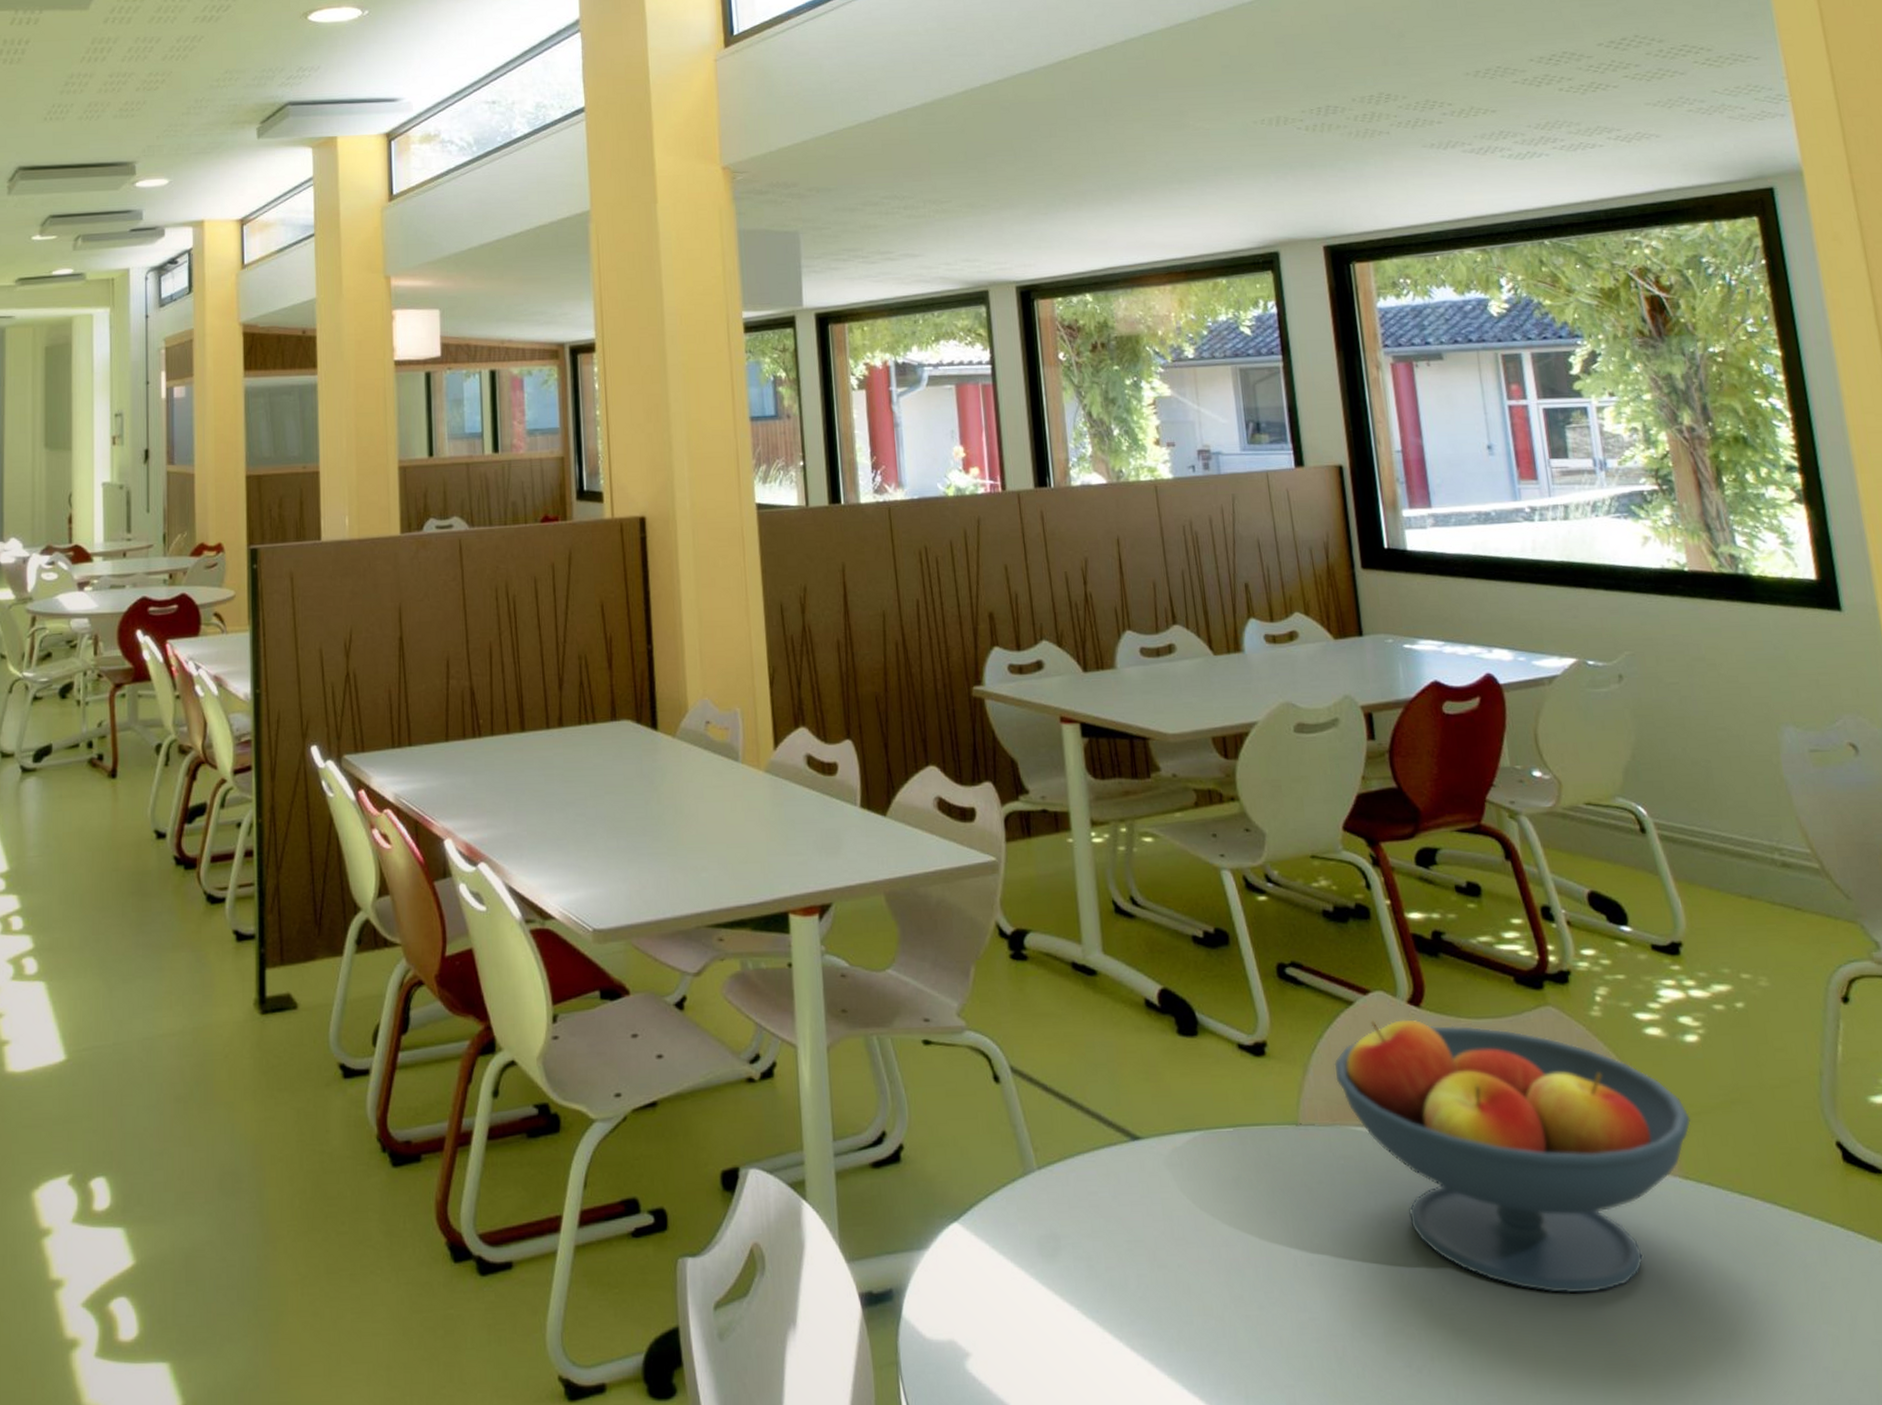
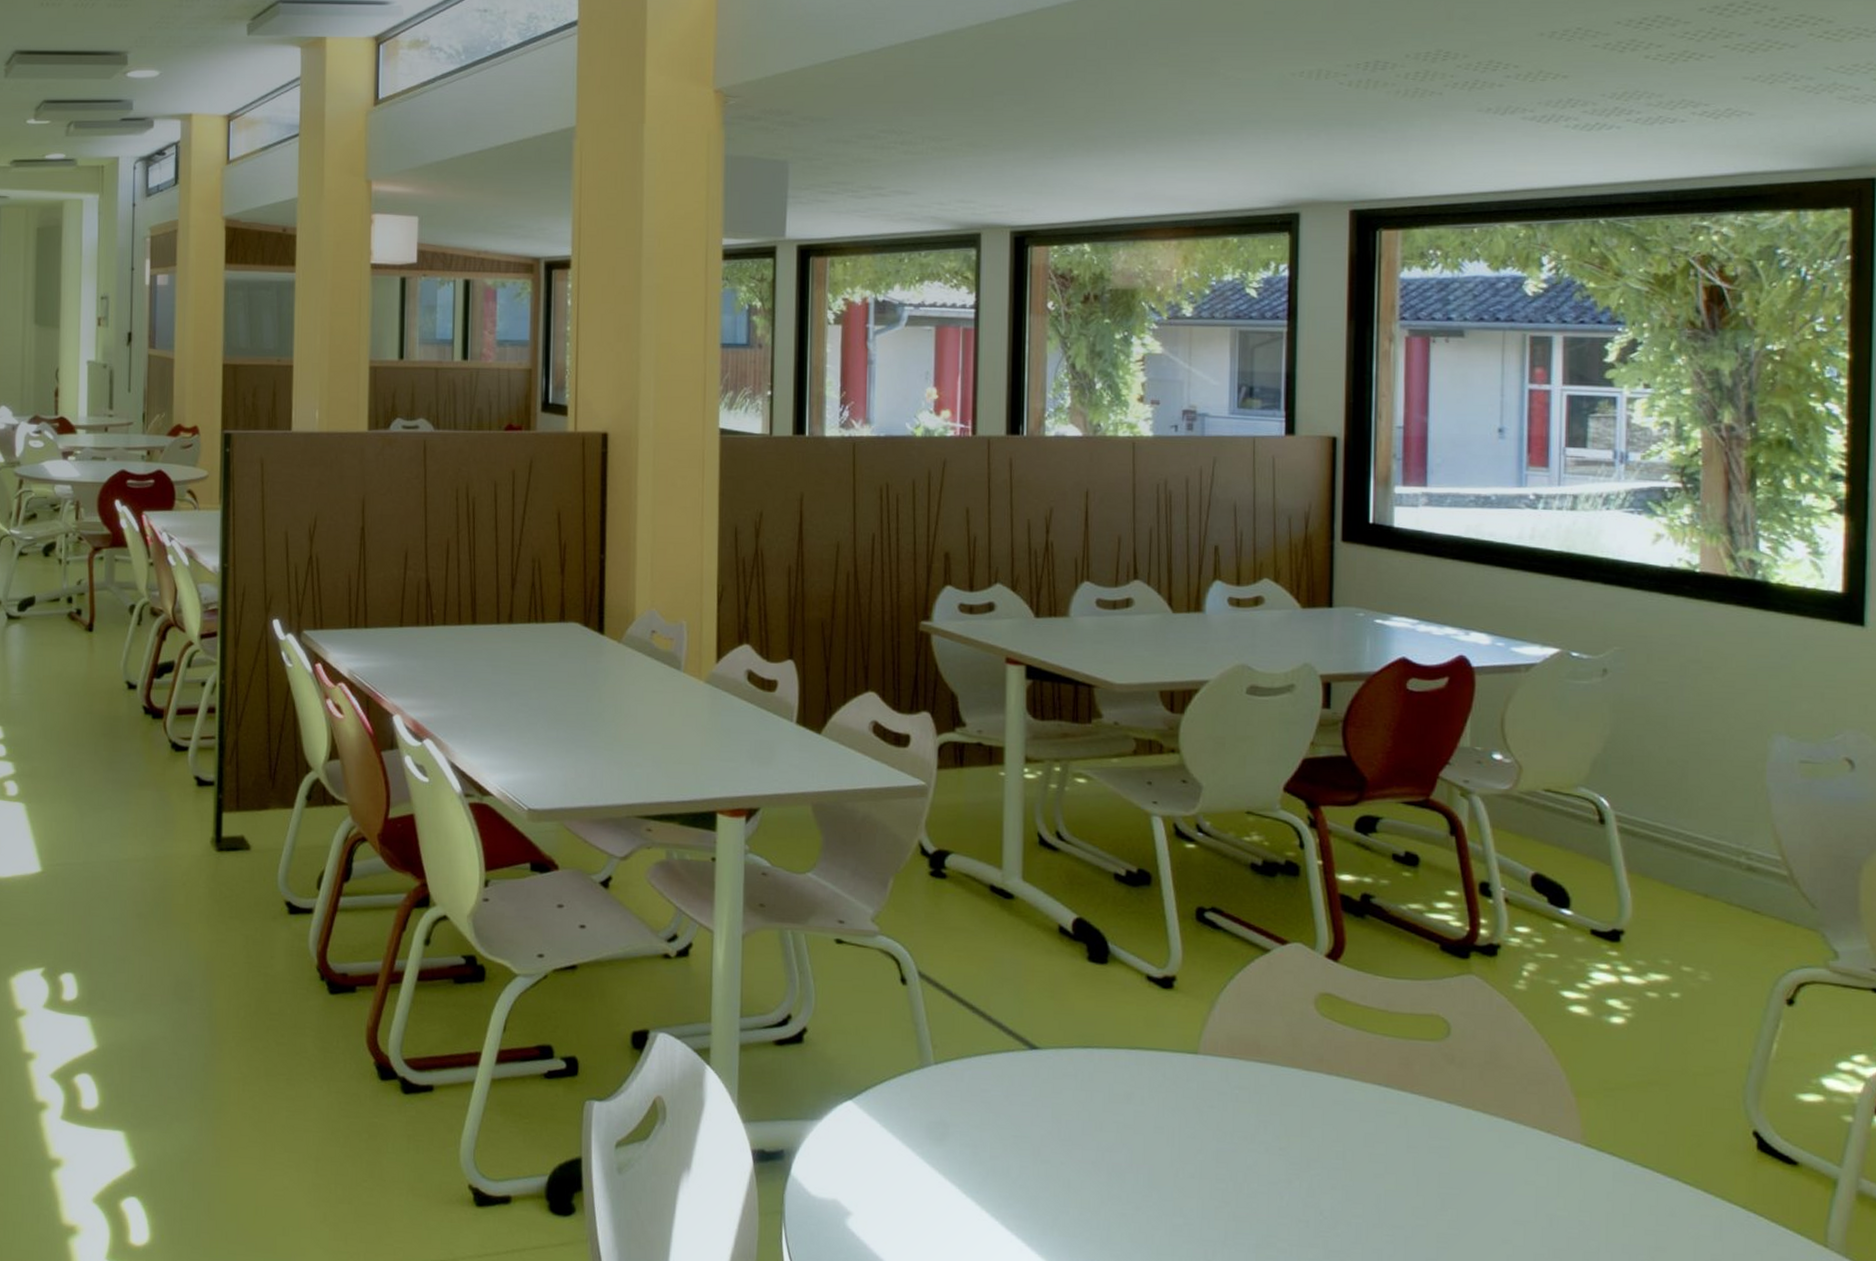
fruit bowl: present [1334,1019,1692,1294] -> none [1241,968,1603,1236]

